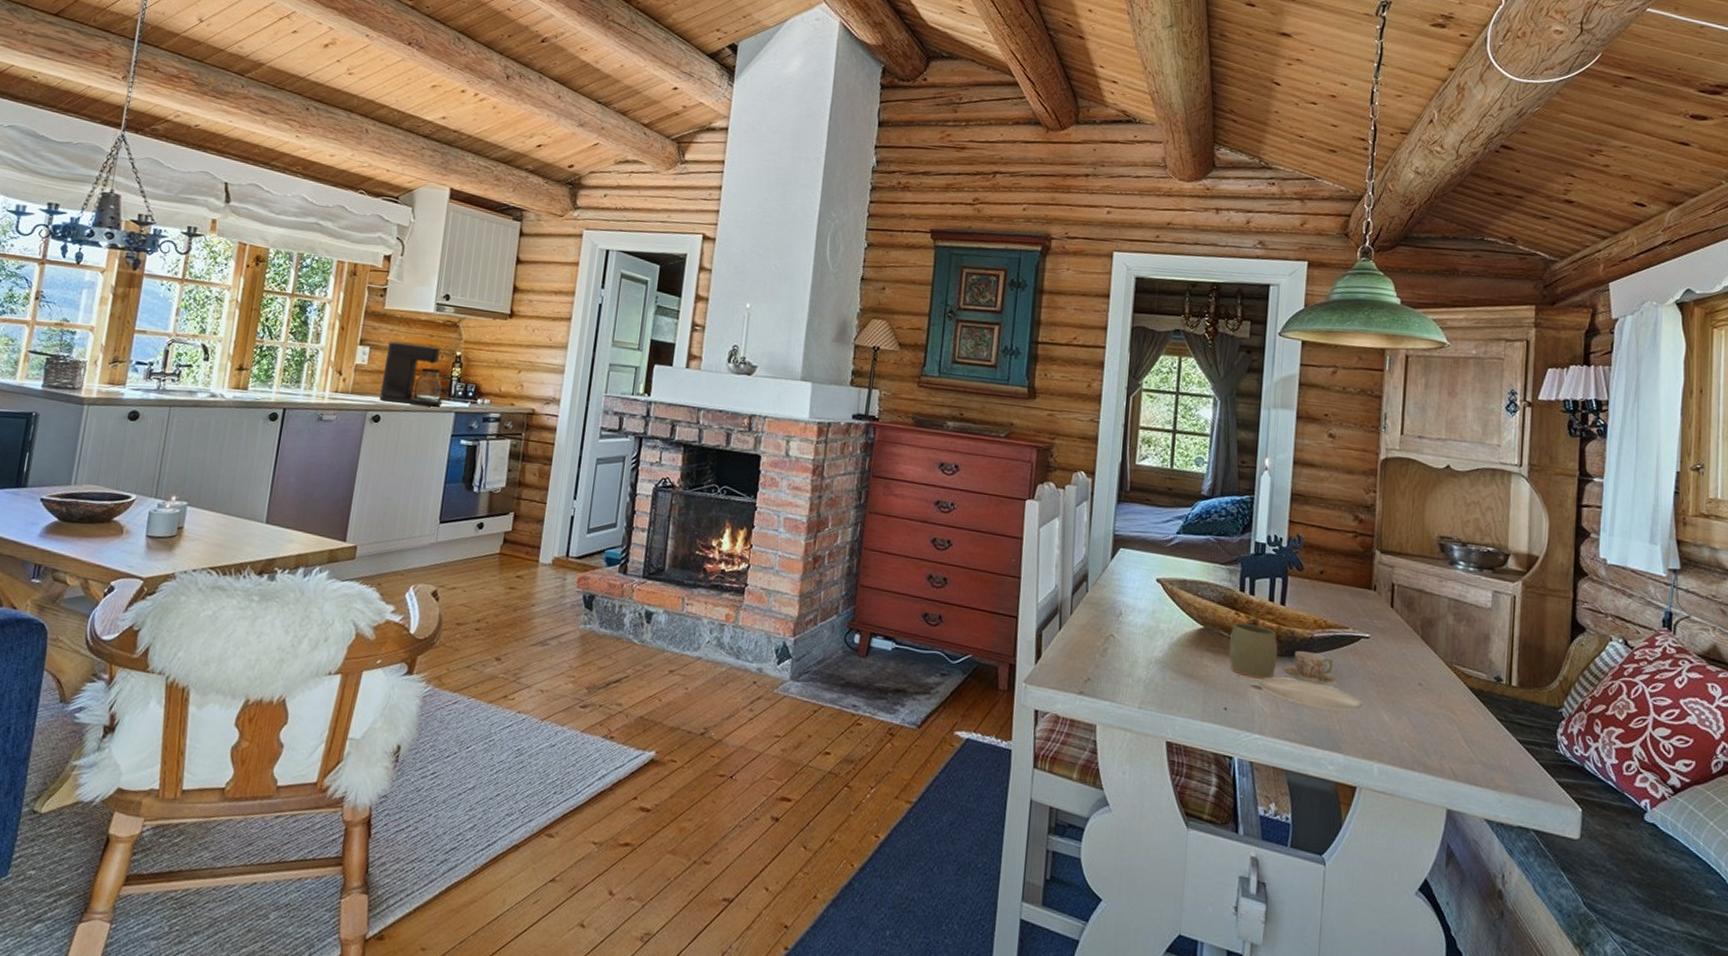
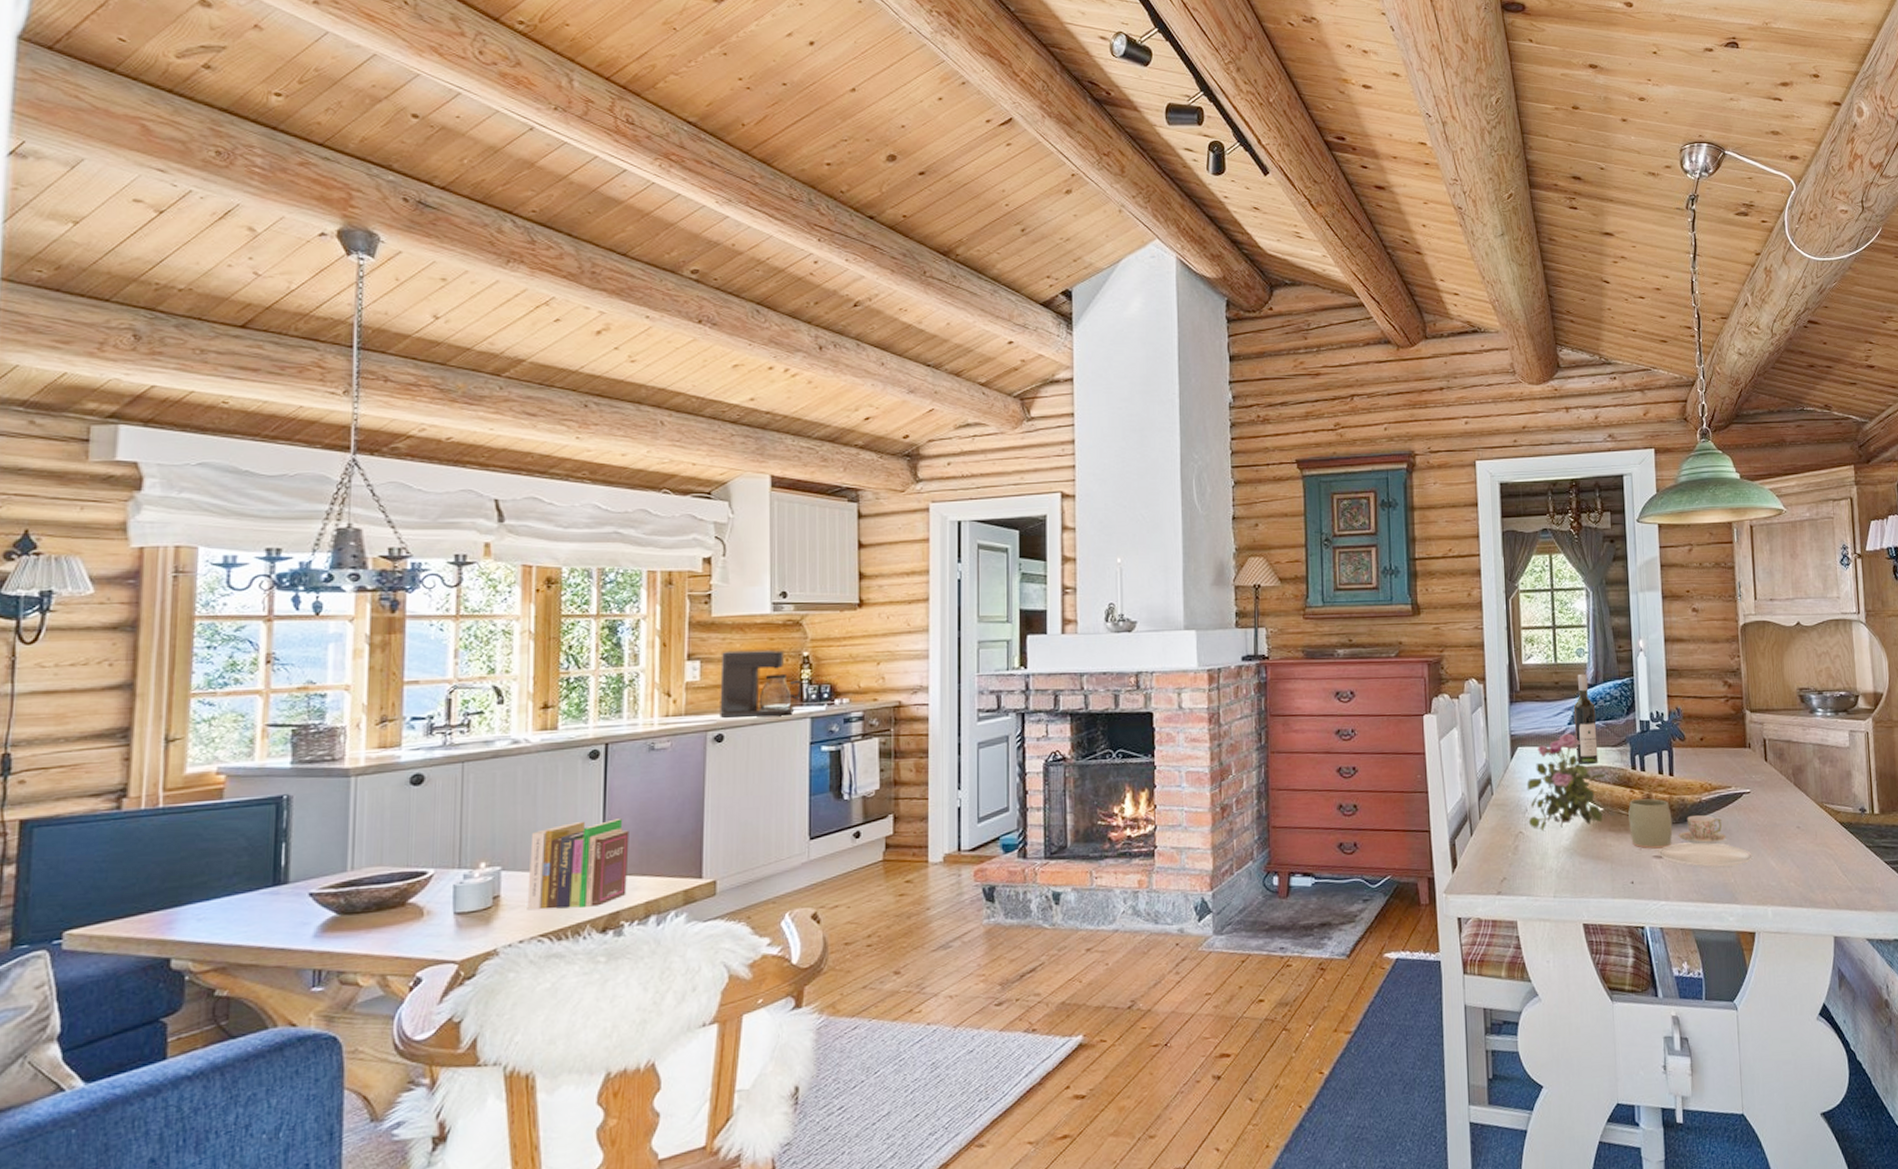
books: none [202,473,293,551] -> present [527,819,629,911]
flower bouquet: none [1121,542,1210,641] -> present [1526,733,1605,830]
bottle: none [1181,483,1208,579] -> present [1573,673,1598,765]

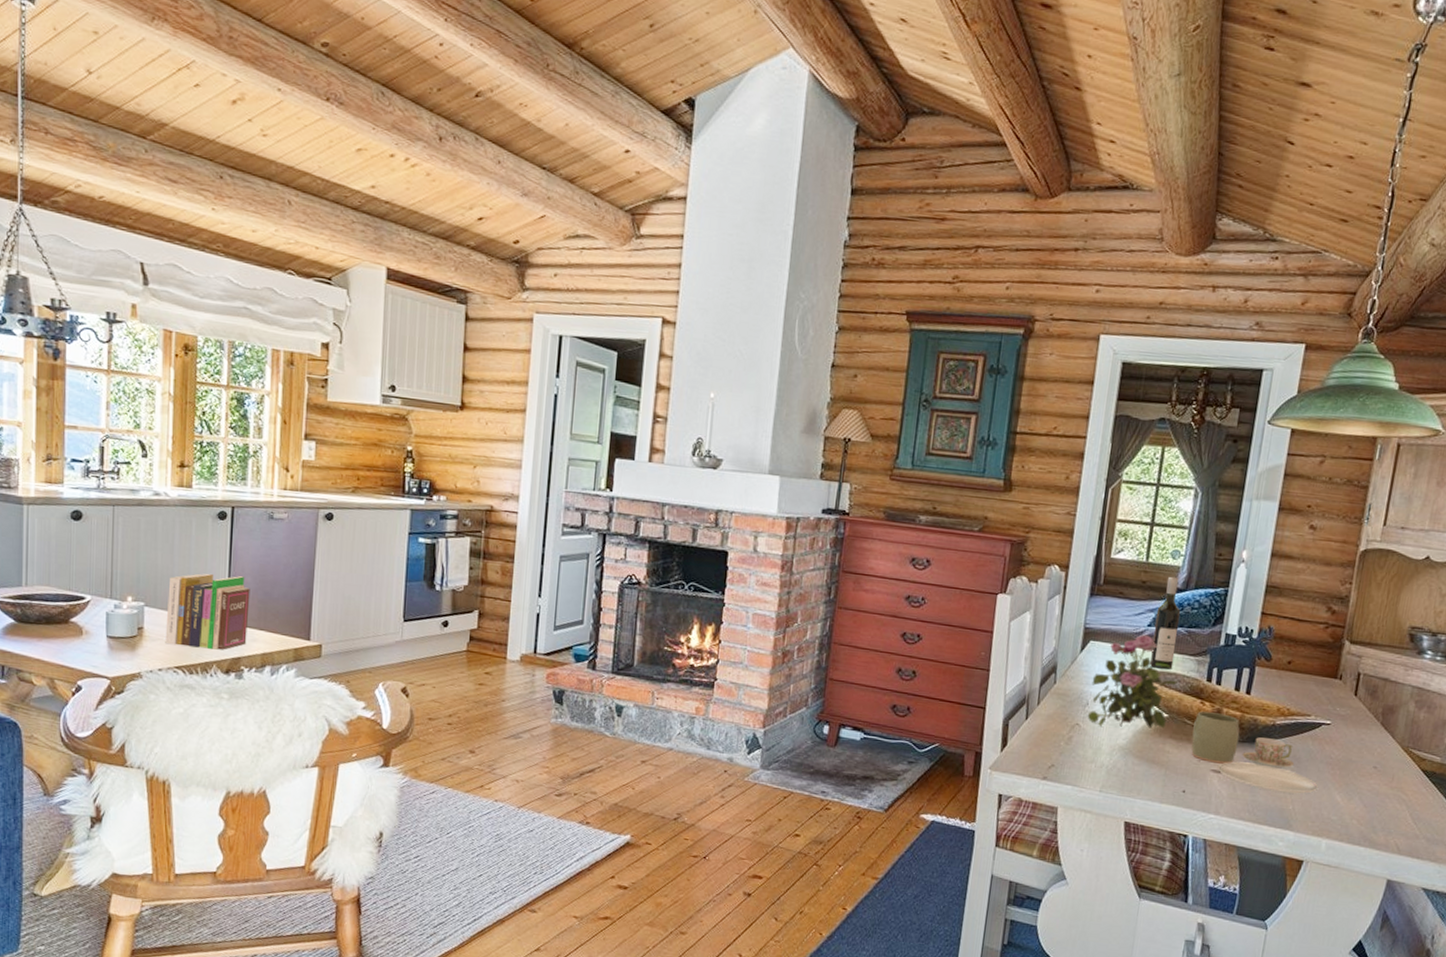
coffee maker: present [720,649,803,719] -> none [331,435,406,504]

